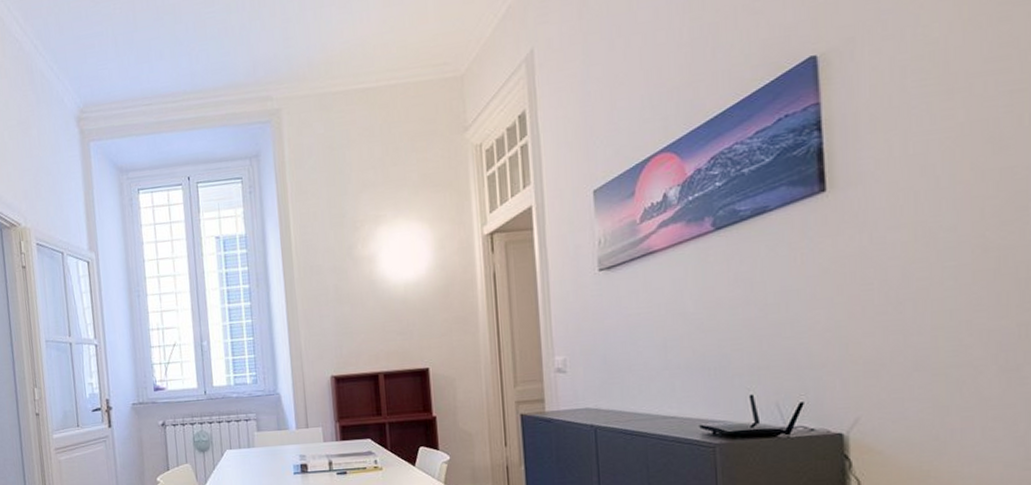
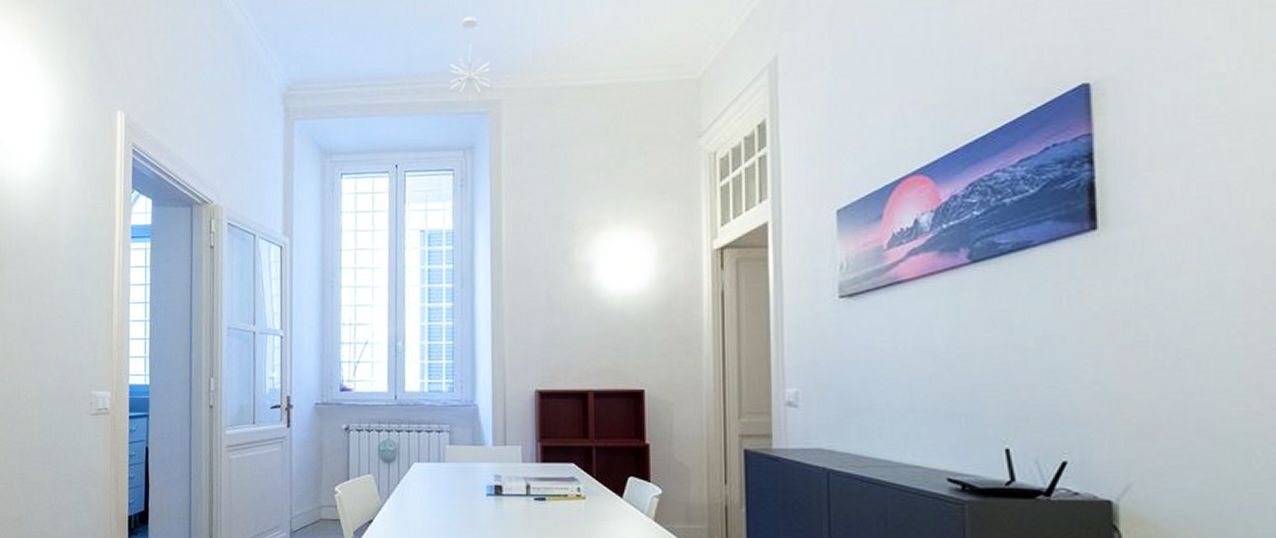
pendant light: none [230,30,271,112] -> present [449,16,492,102]

